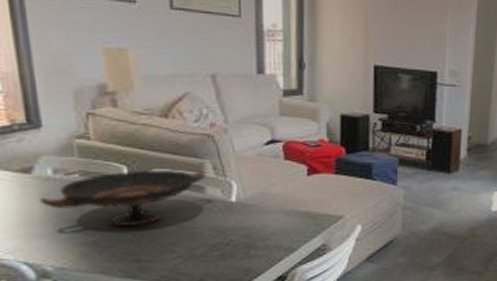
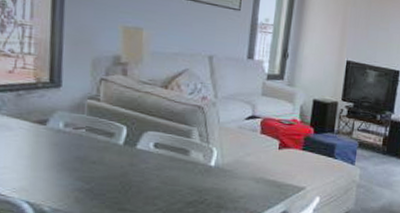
decorative bowl: present [39,169,206,226] -> none [48,130,192,179]

